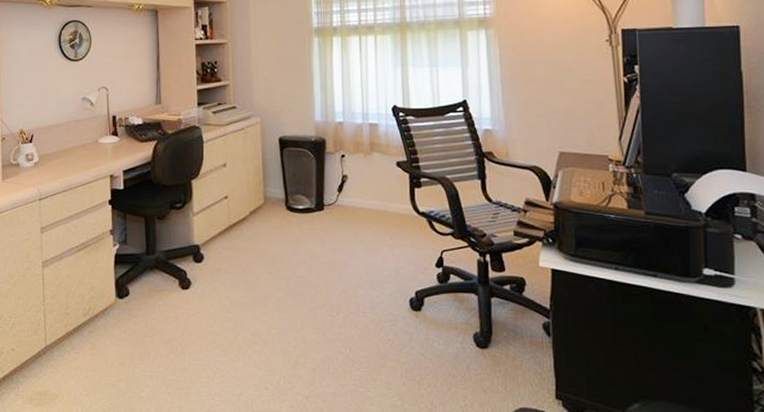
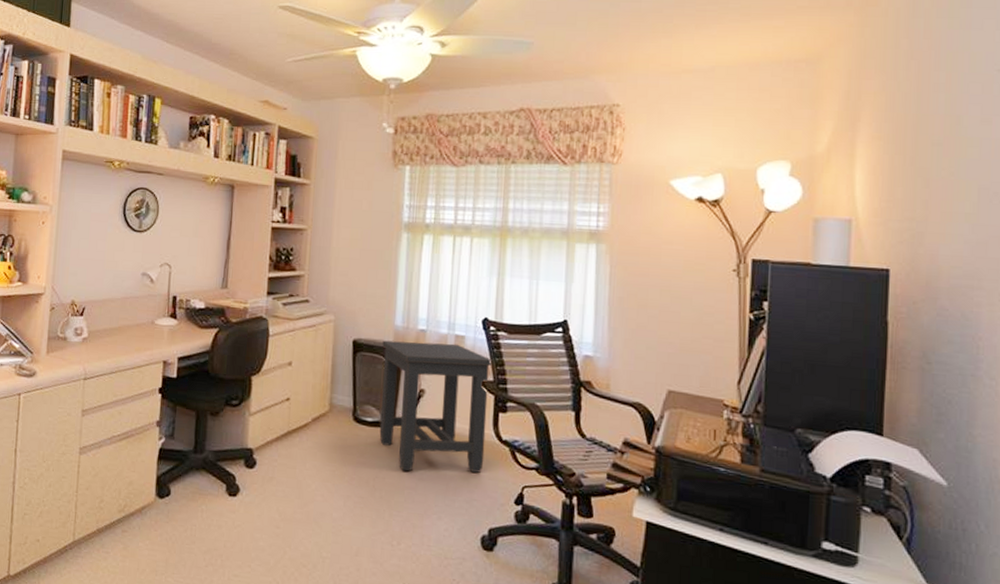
side table: none [305,131,406,249] -> present [379,340,494,473]

